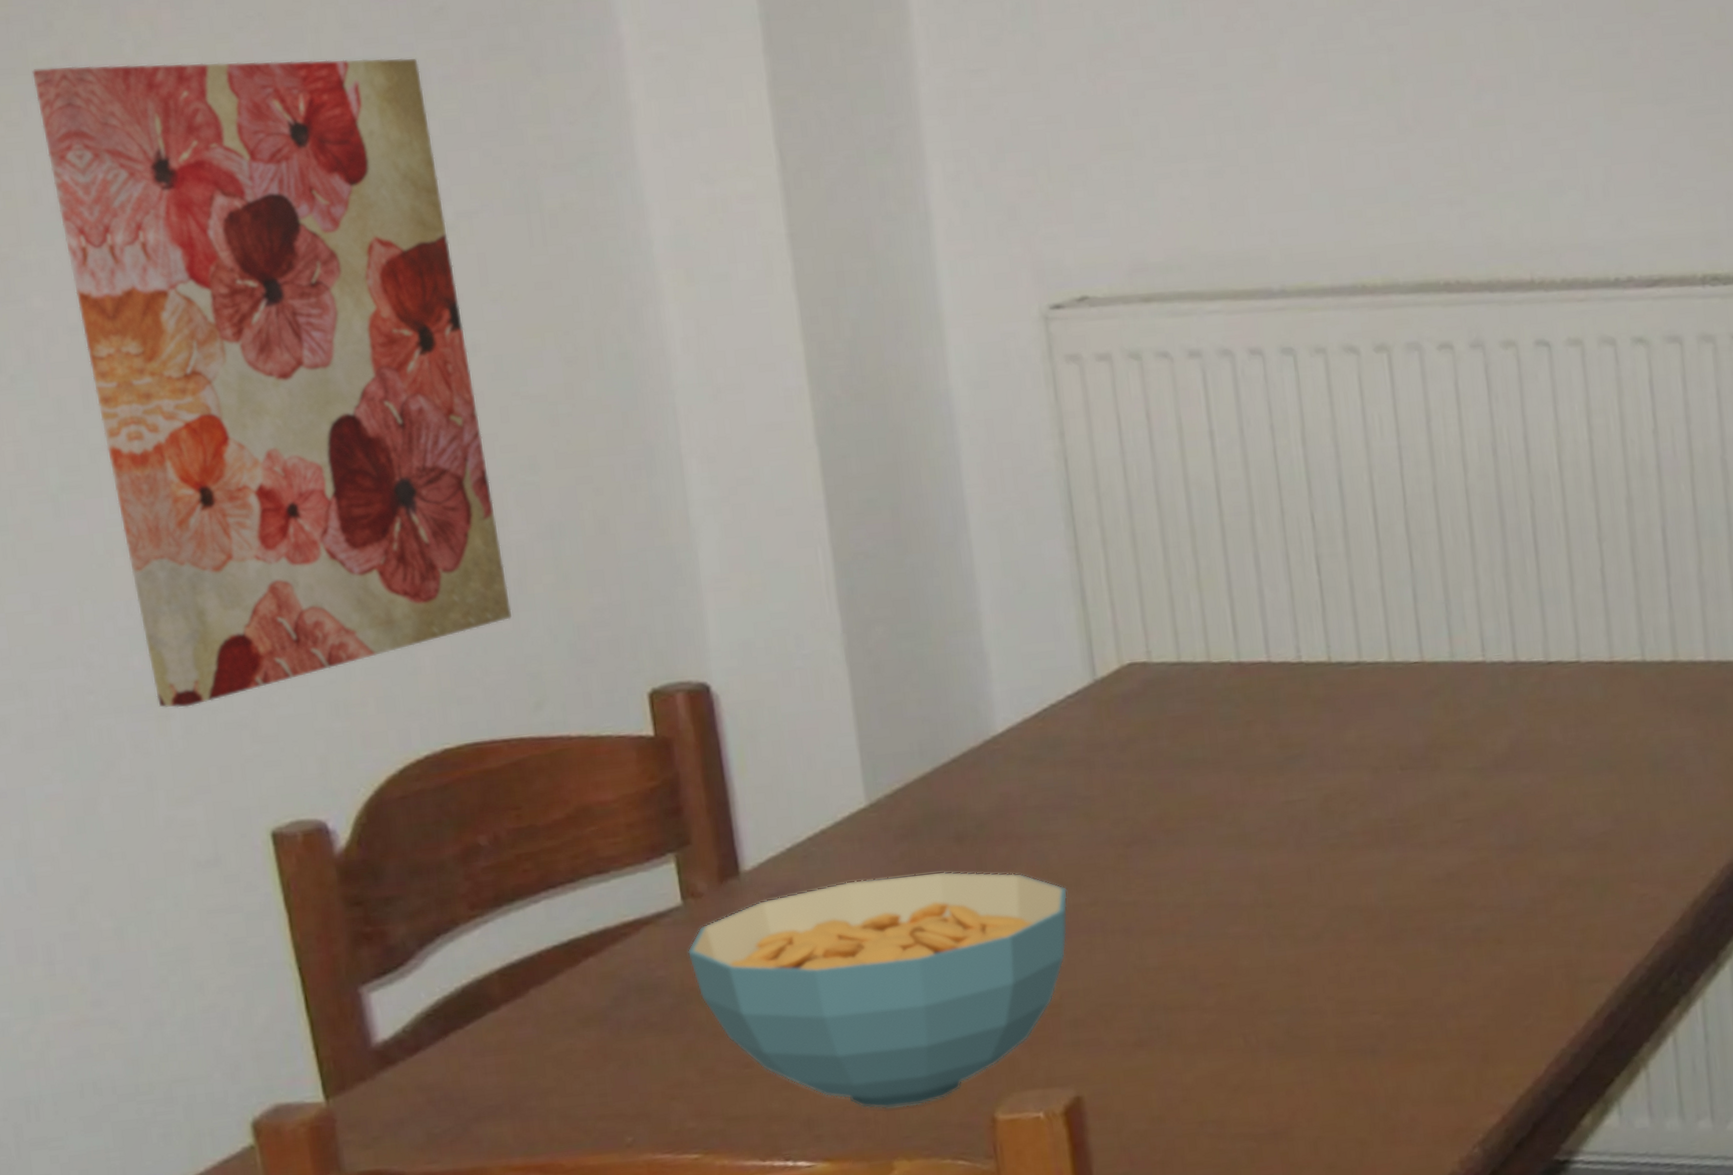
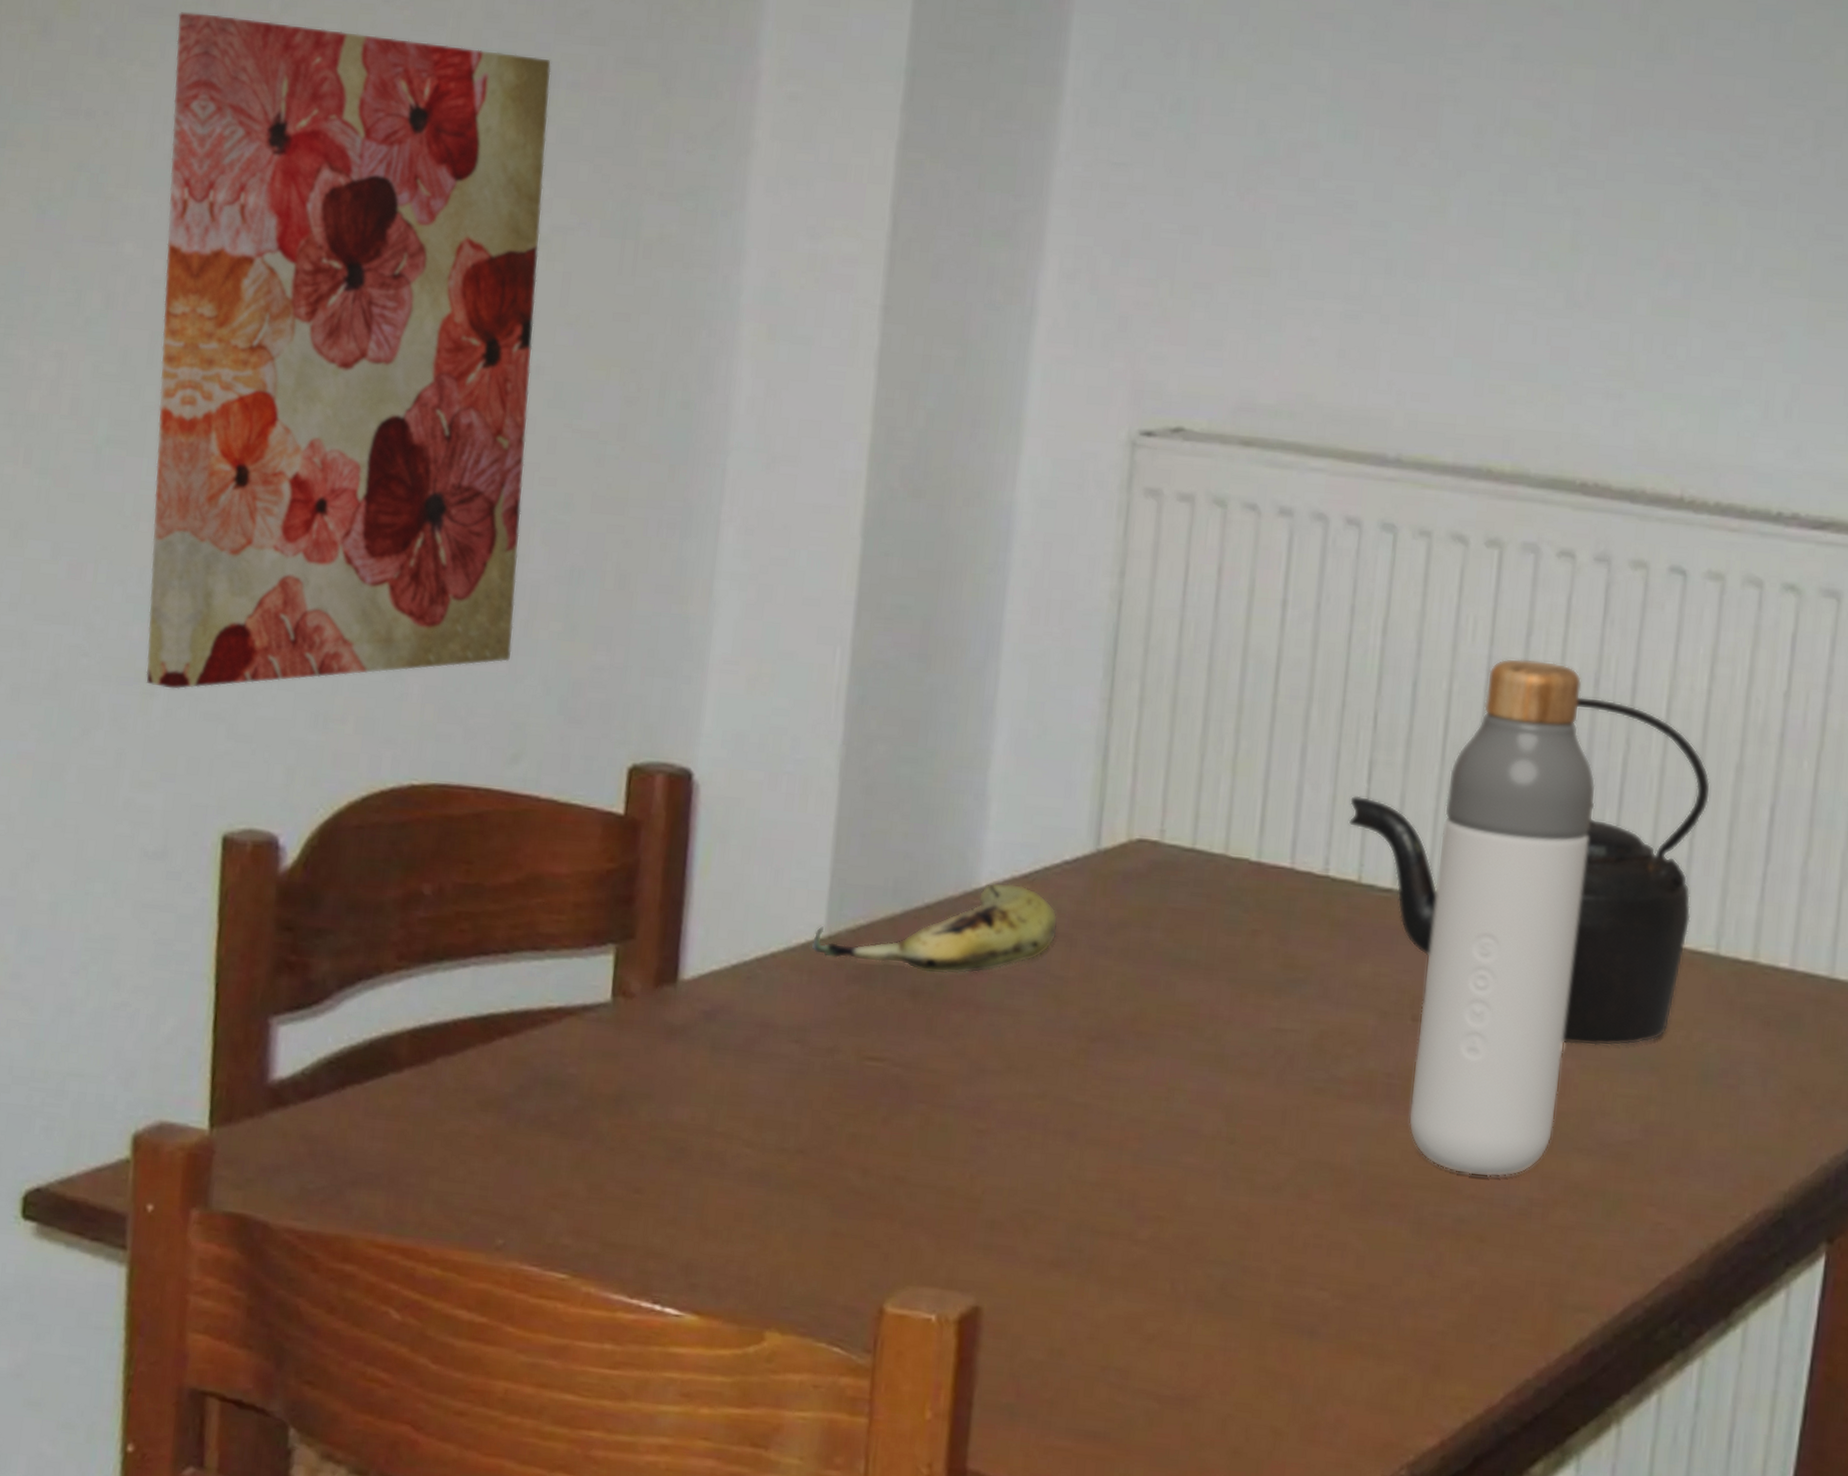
cereal bowl: present [687,871,1068,1109] -> none [604,1014,1017,1276]
fruit: none [855,724,1075,824] -> present [811,882,1058,975]
kettle: none [1305,464,1617,762] -> present [1348,696,1711,1046]
bottle: none [1386,441,1540,890] -> present [1408,658,1596,1177]

